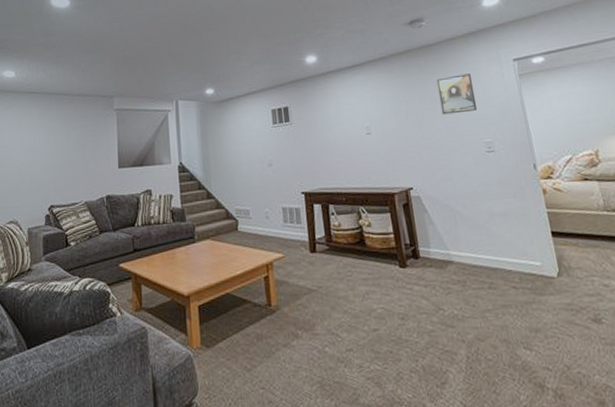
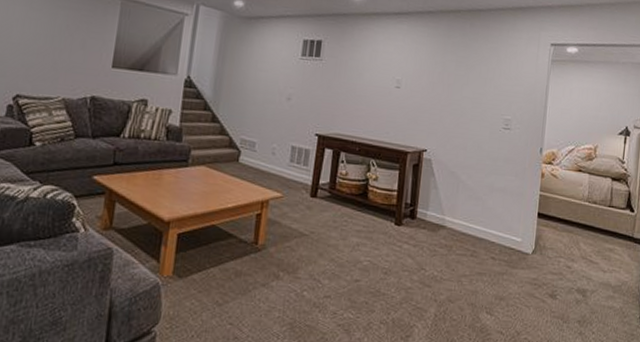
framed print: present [436,73,478,115] -> none [473,46,510,86]

